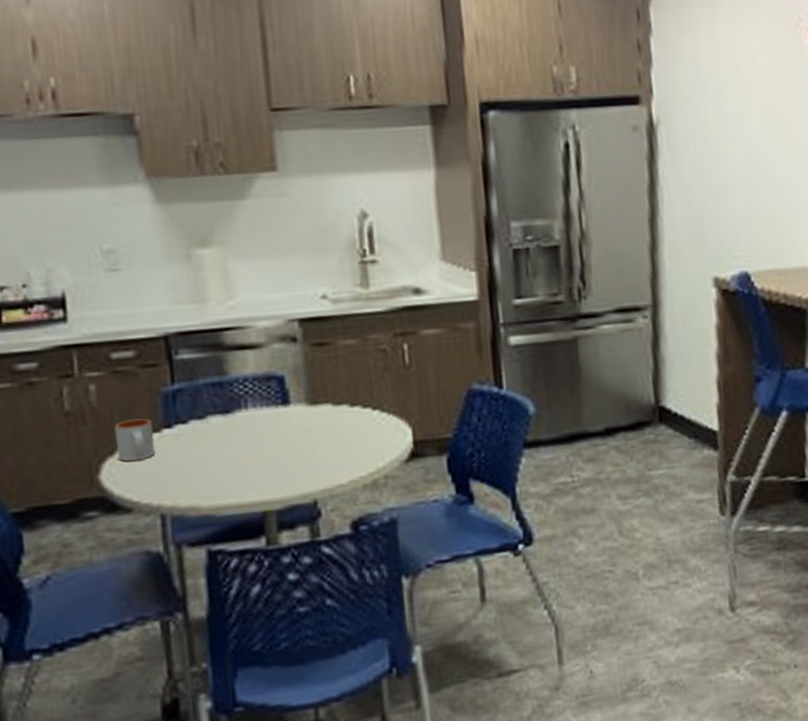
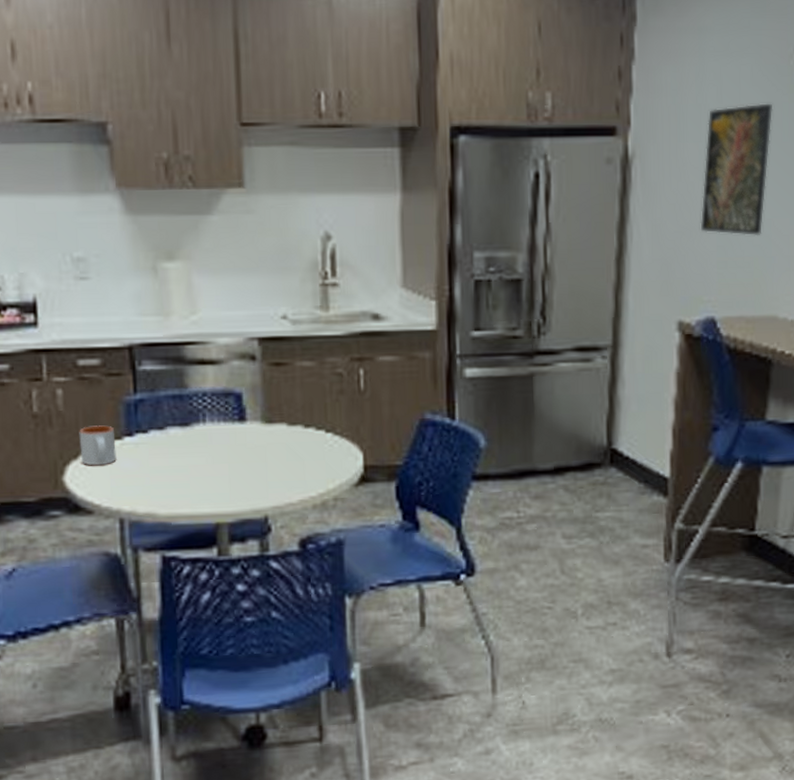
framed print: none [725,68,786,192] -> present [700,103,773,235]

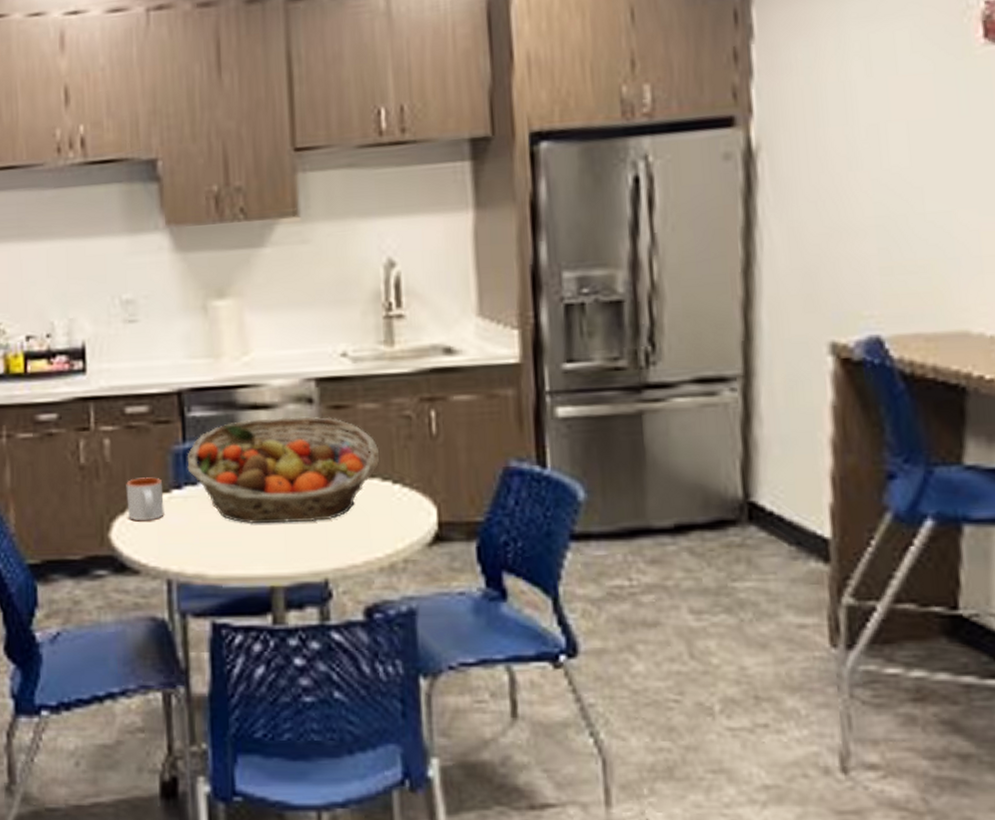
fruit basket: none [138,371,315,468] -> present [187,416,380,524]
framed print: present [700,103,773,235] -> none [852,71,944,234]

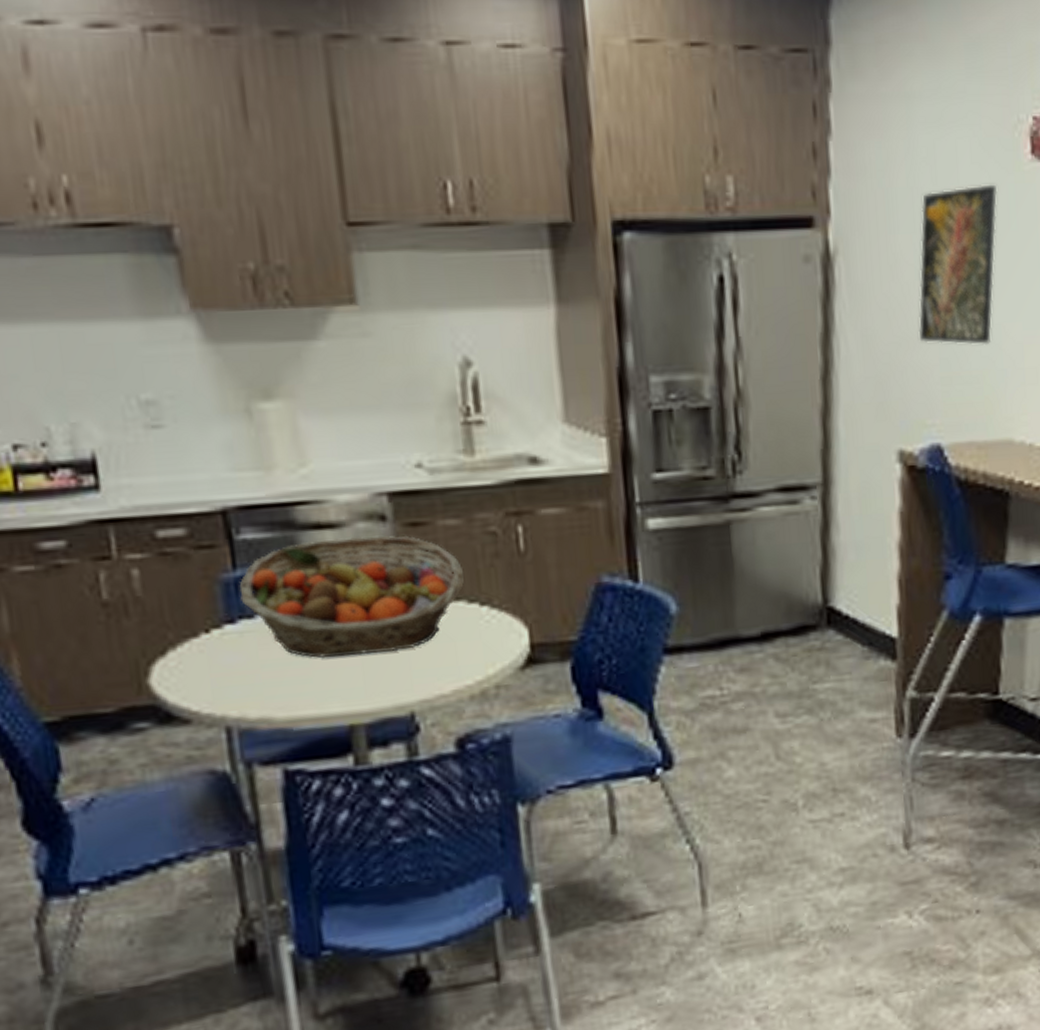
mug: present [126,477,164,522] -> none [164,611,216,664]
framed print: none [852,71,944,234] -> present [918,184,998,345]

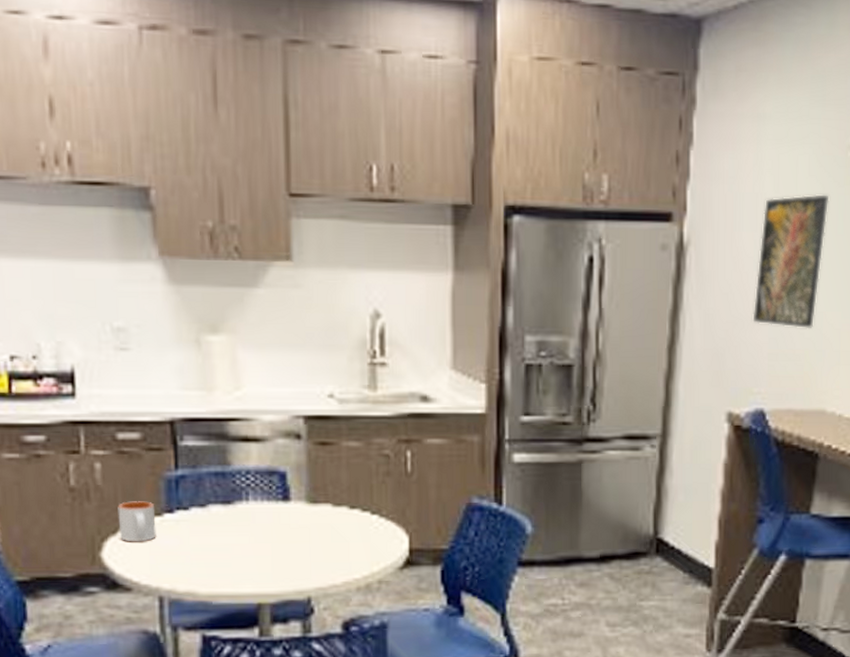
mug: none [164,611,216,664] -> present [118,501,156,542]
fruit basket: present [239,535,465,659] -> none [179,449,361,547]

